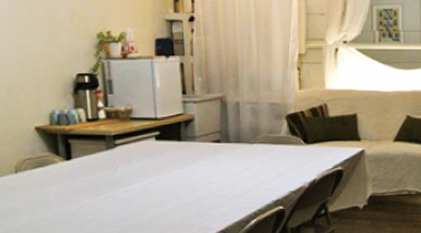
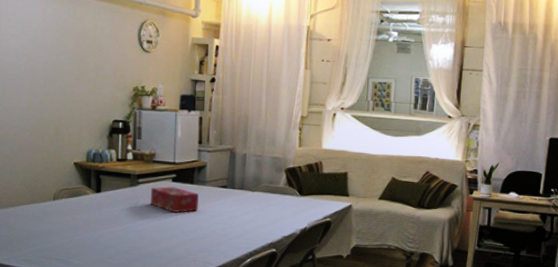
tissue box: none [131,146,189,176] -> present [150,186,199,214]

